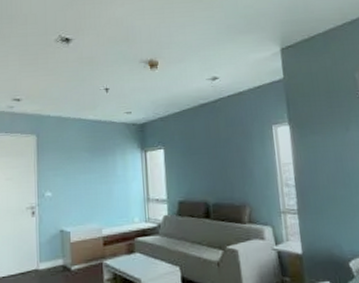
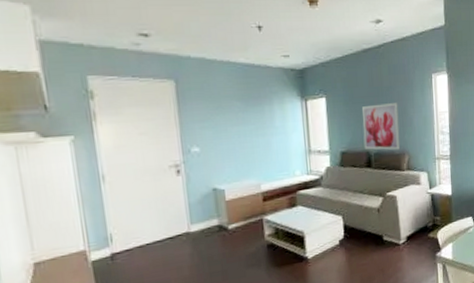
wall art: none [200,154,241,202] -> present [362,103,401,150]

